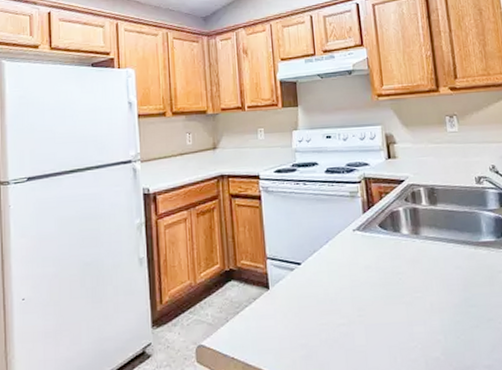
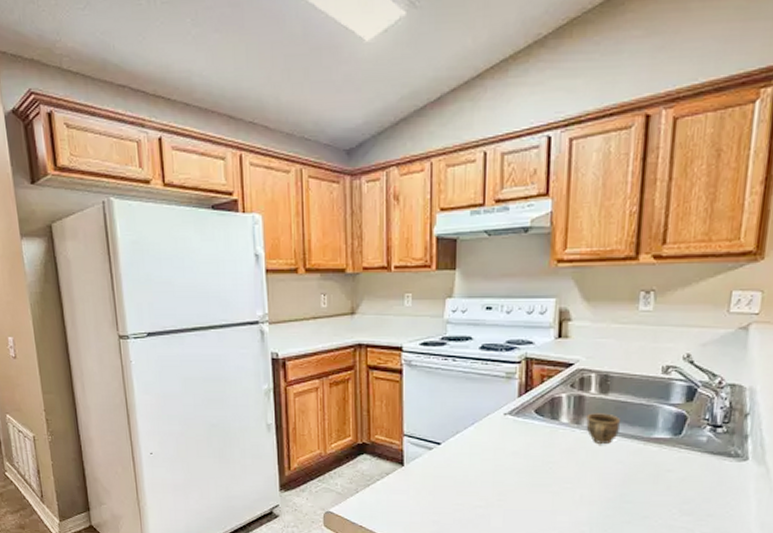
cup: none [423,222,452,251] -> present [586,413,621,444]

